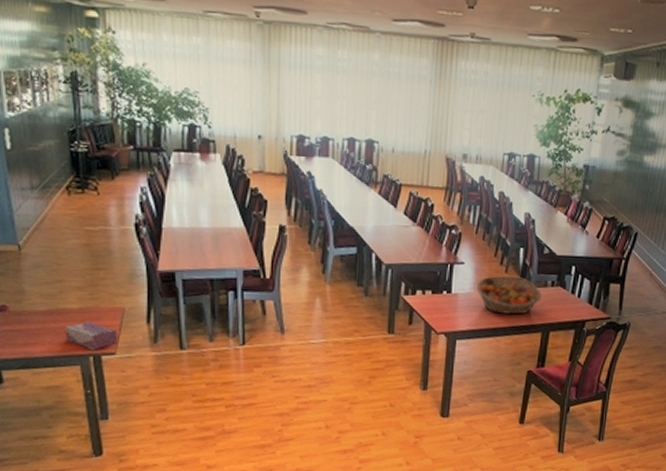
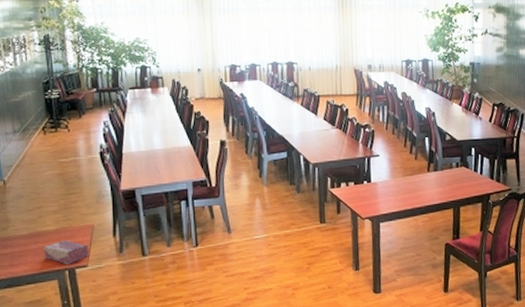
fruit basket: present [476,275,541,315] -> none [392,162,449,196]

